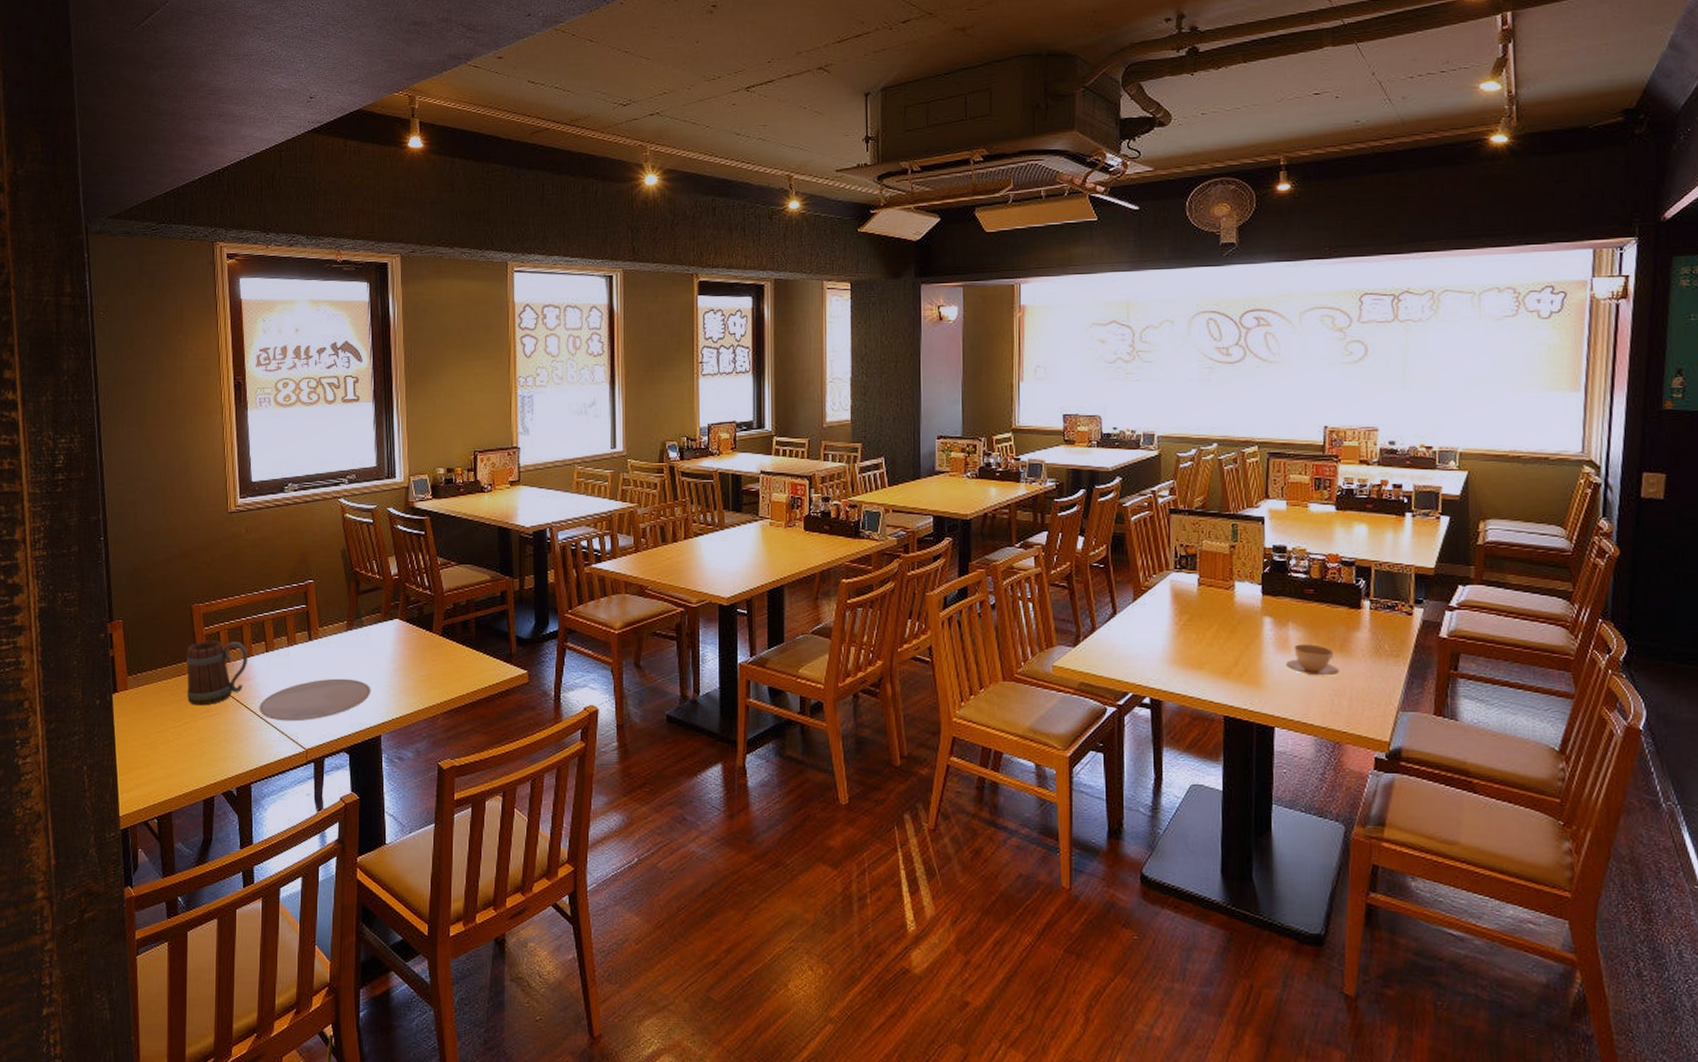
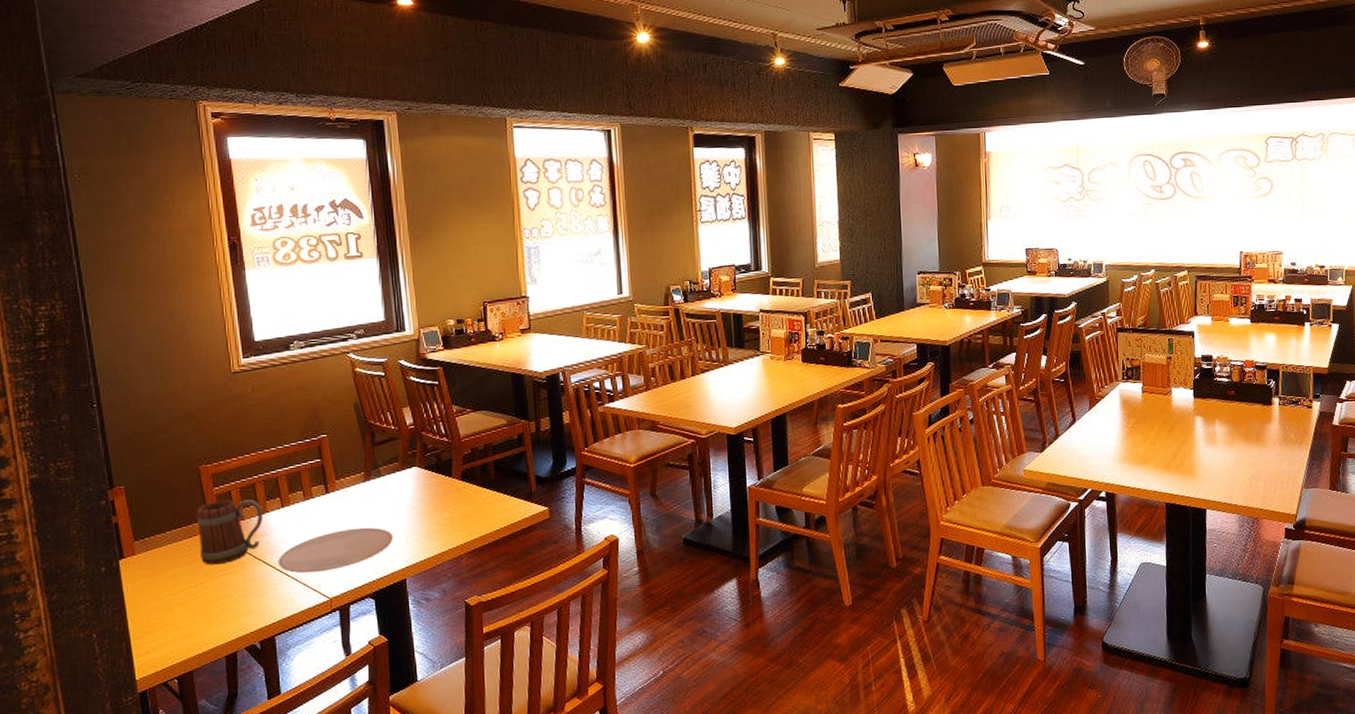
teacup: present [1285,644,1340,676] -> none [1213,437,1257,464]

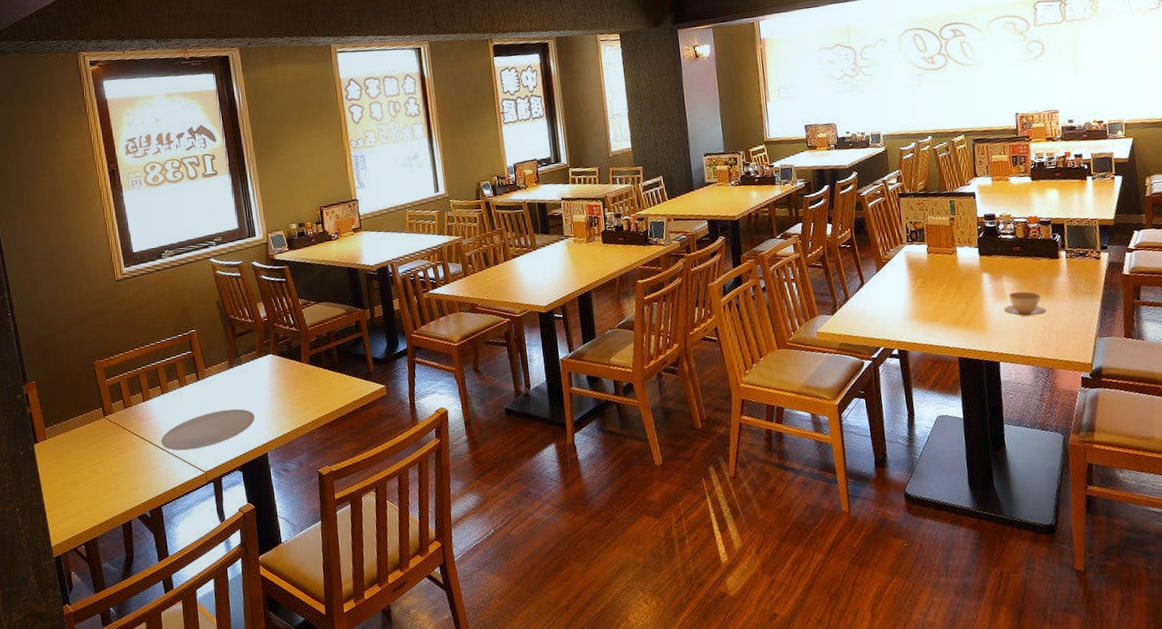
beer mug: present [197,499,264,565] -> none [93,388,148,446]
teacup: none [1213,437,1257,464] -> present [1003,291,1047,317]

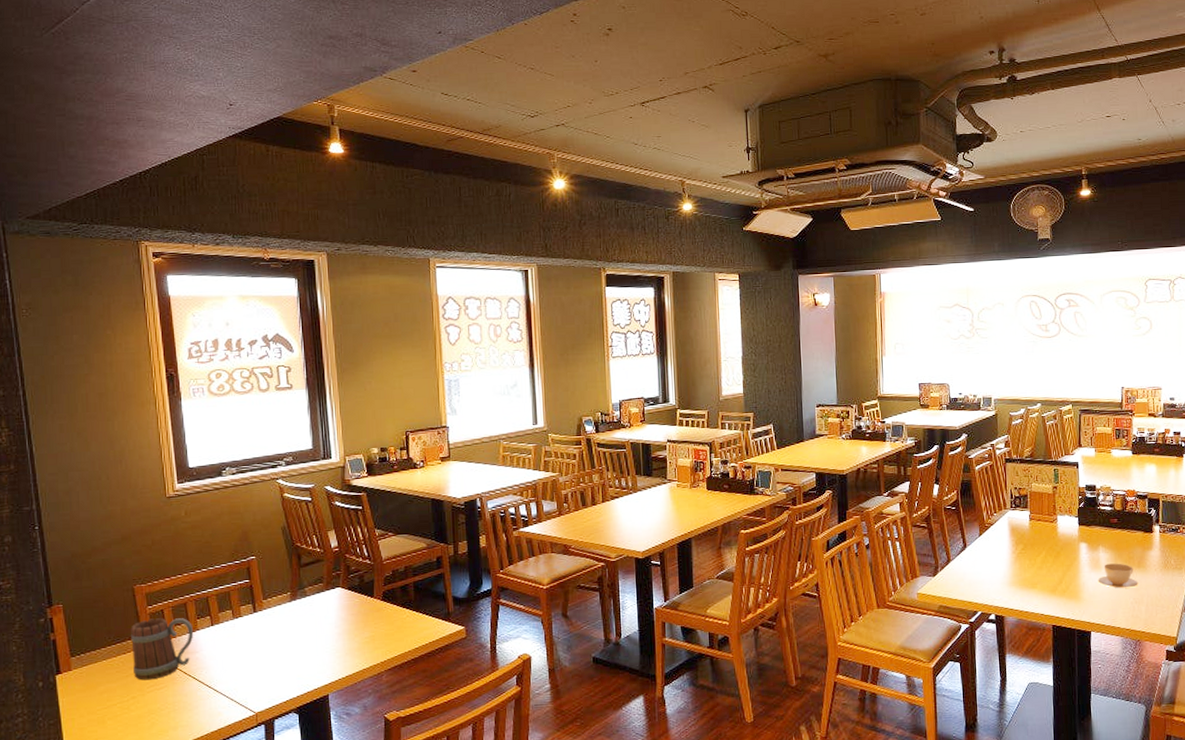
beer mug: none [93,388,148,446] -> present [131,618,194,681]
plate: present [161,408,255,451] -> none [207,645,317,689]

